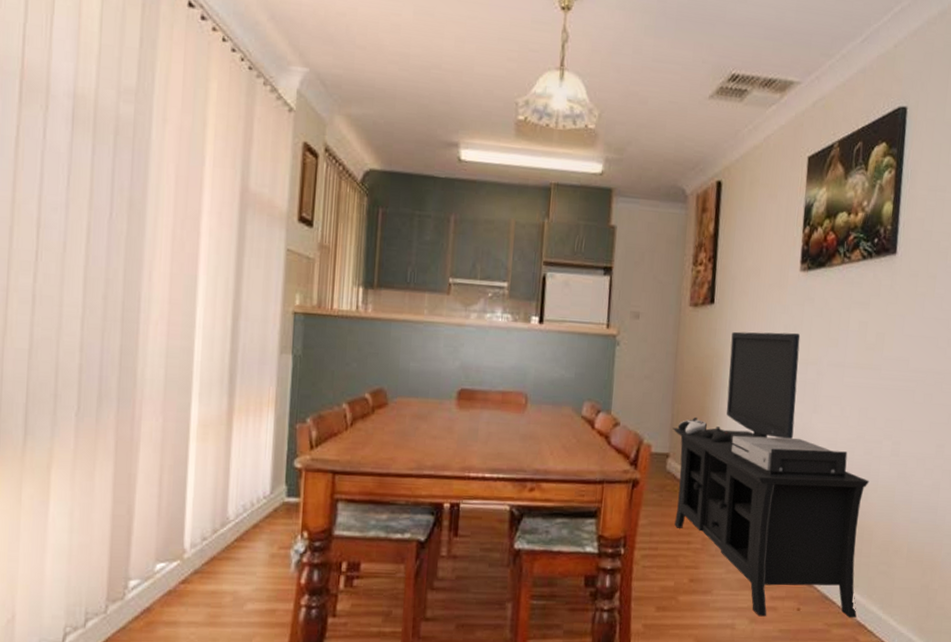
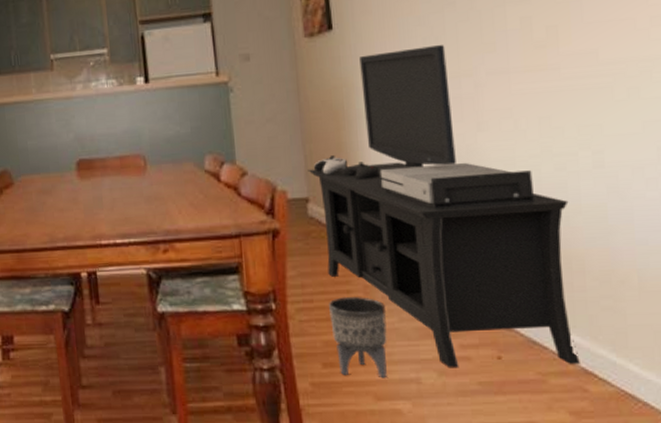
planter: none [669,547,717,623] -> present [329,297,387,378]

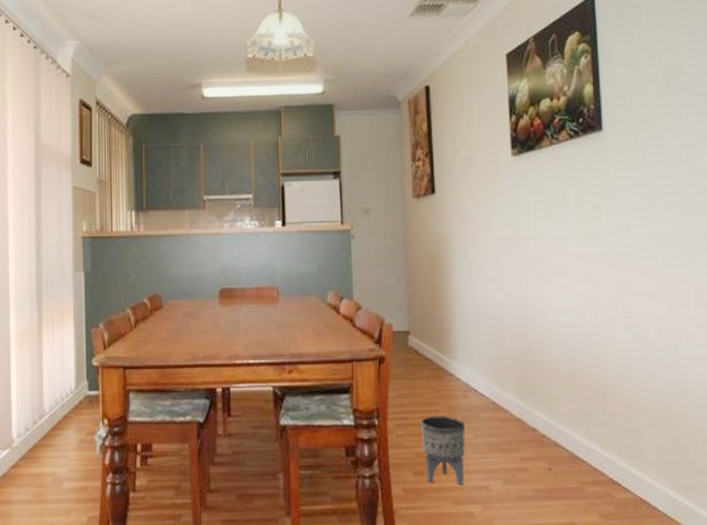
media console: present [308,44,580,368] -> none [410,211,609,478]

